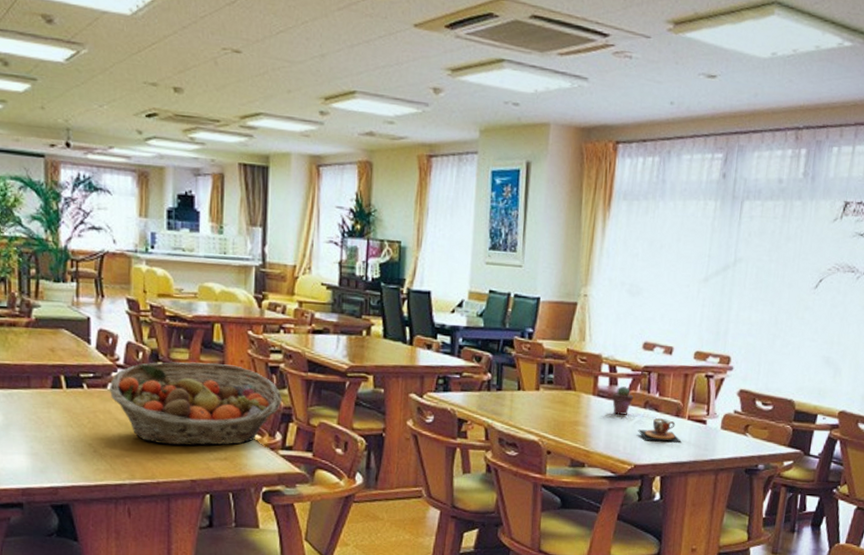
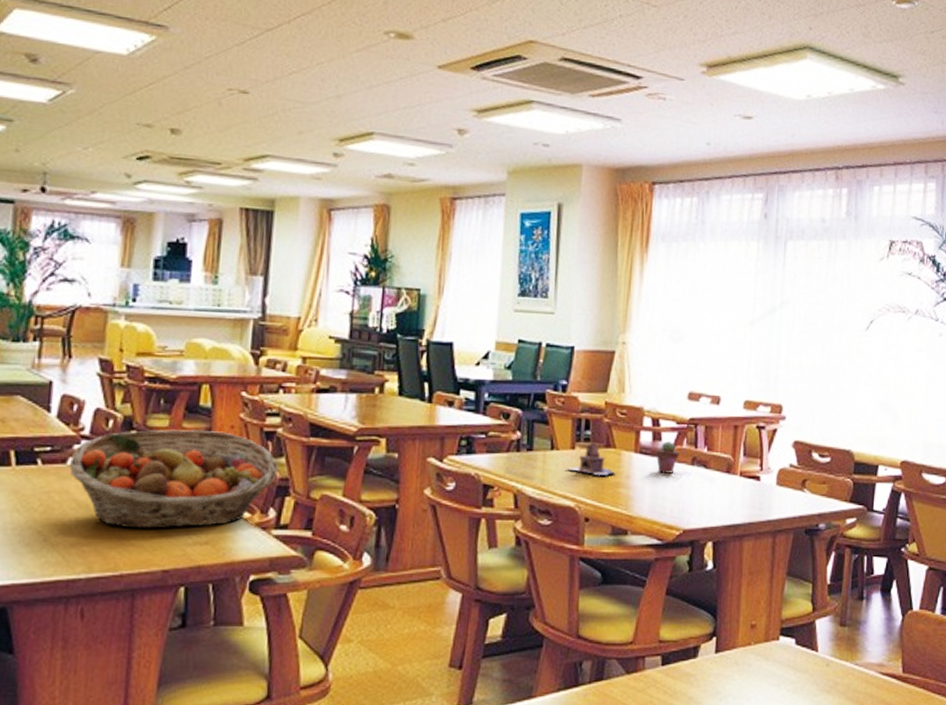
teapot: none [531,384,575,415] -> present [566,441,615,476]
teacup: present [638,418,682,443] -> none [686,476,734,503]

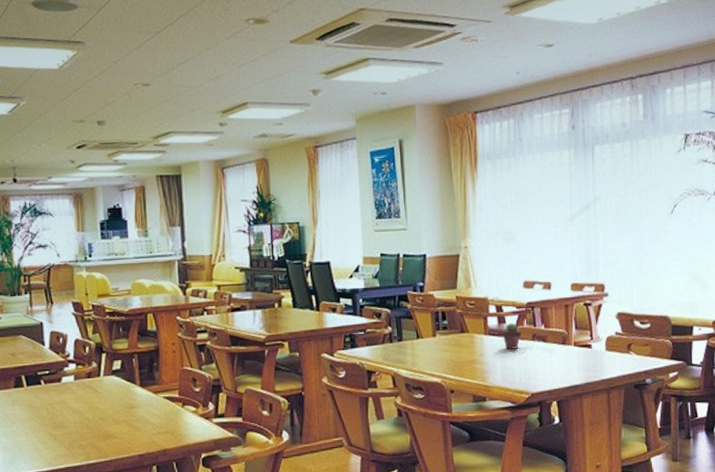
fruit basket: present [70,429,278,529] -> none [63,348,211,426]
teapot: present [566,441,615,476] -> none [430,329,471,356]

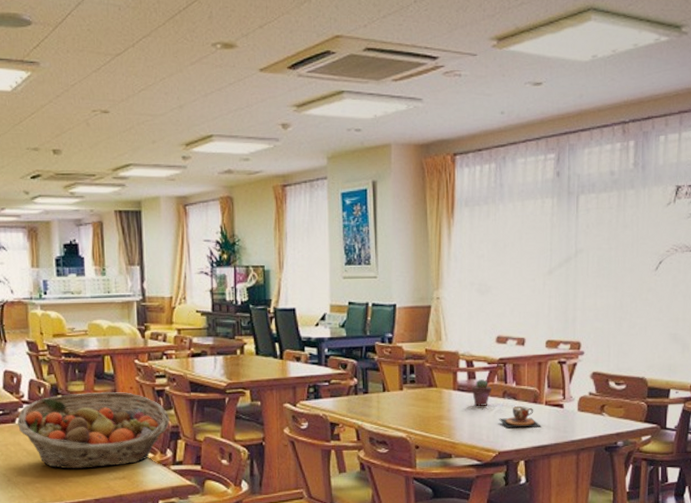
fruit basket: none [63,348,211,426] -> present [17,392,170,469]
teacup: none [530,348,571,370] -> present [499,406,541,429]

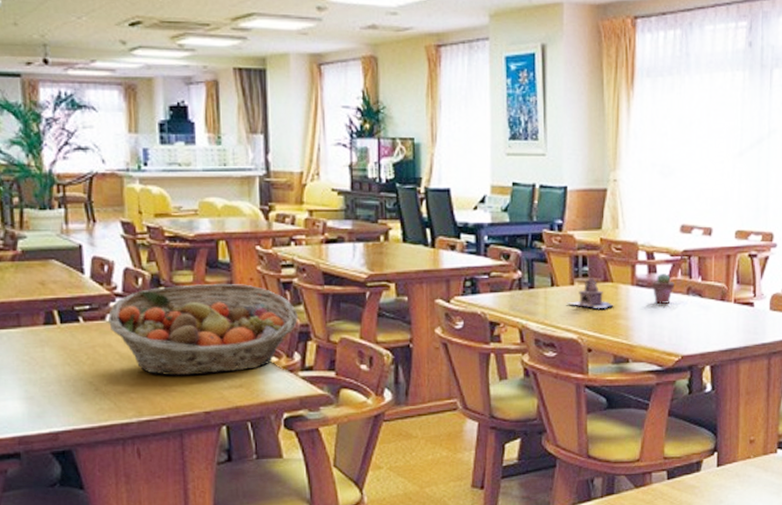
teapot: none [396,383,438,411] -> present [567,277,614,309]
teacup: present [499,406,541,429] -> none [682,304,729,329]

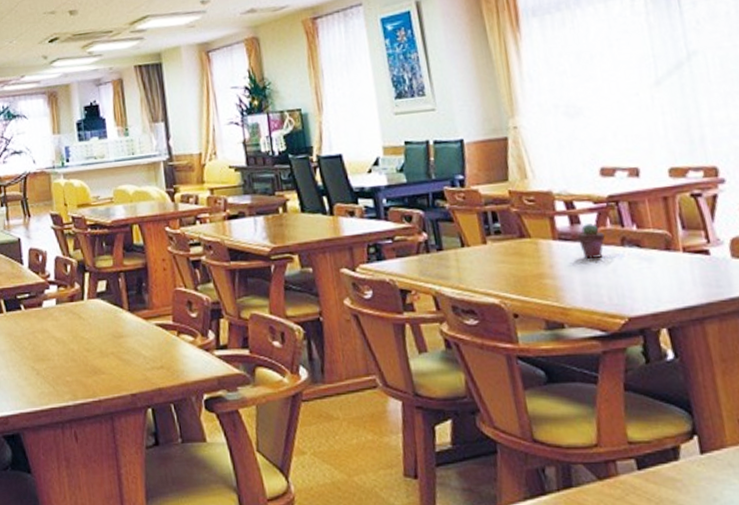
fruit basket: present [108,284,298,376] -> none [44,265,209,359]
teapot: present [567,277,614,309] -> none [481,233,536,269]

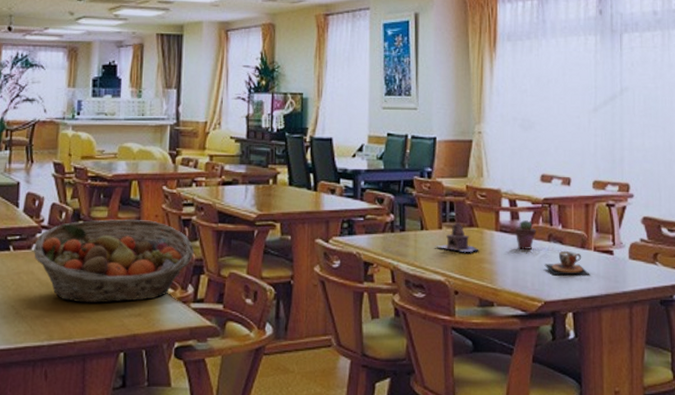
fruit basket: none [44,265,209,359] -> present [34,219,194,303]
teapot: none [481,233,536,269] -> present [435,222,479,253]
teacup: none [621,255,683,286] -> present [544,251,590,276]

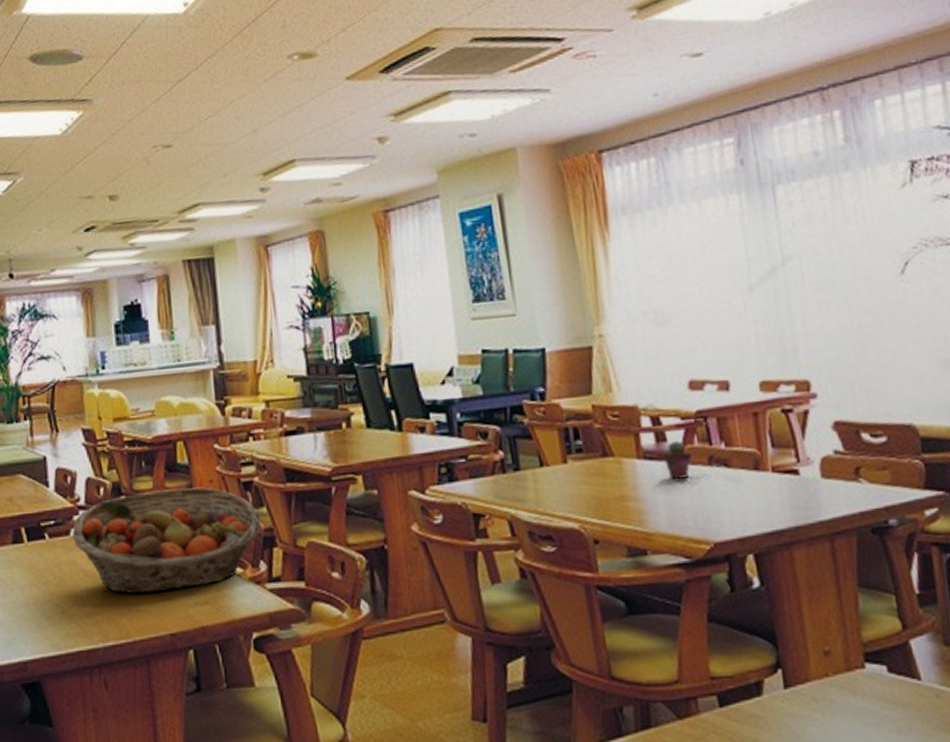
teapot: present [435,222,479,253] -> none [561,452,619,491]
teacup: present [544,251,590,276] -> none [708,475,771,509]

